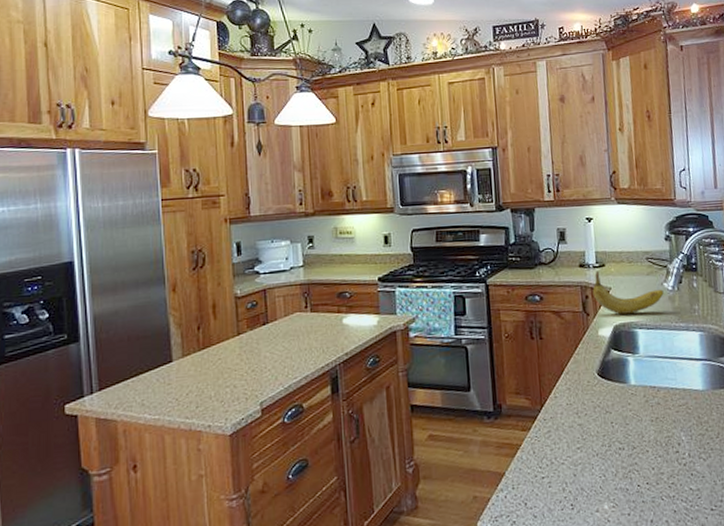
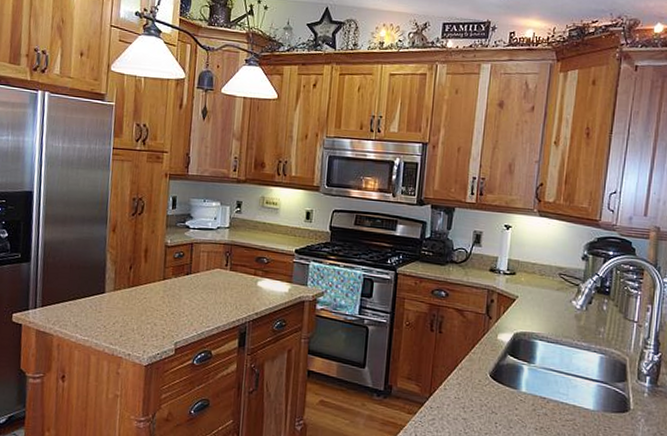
banana: present [592,271,664,315] -> none [498,278,571,325]

